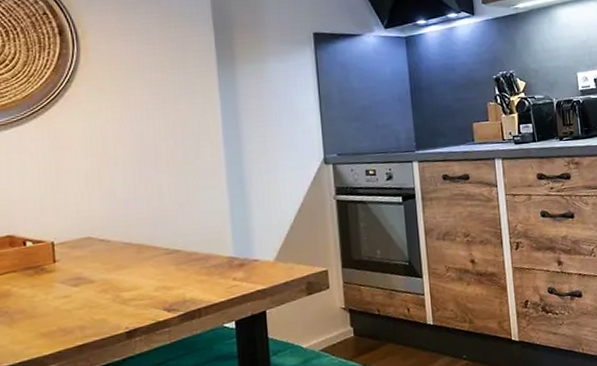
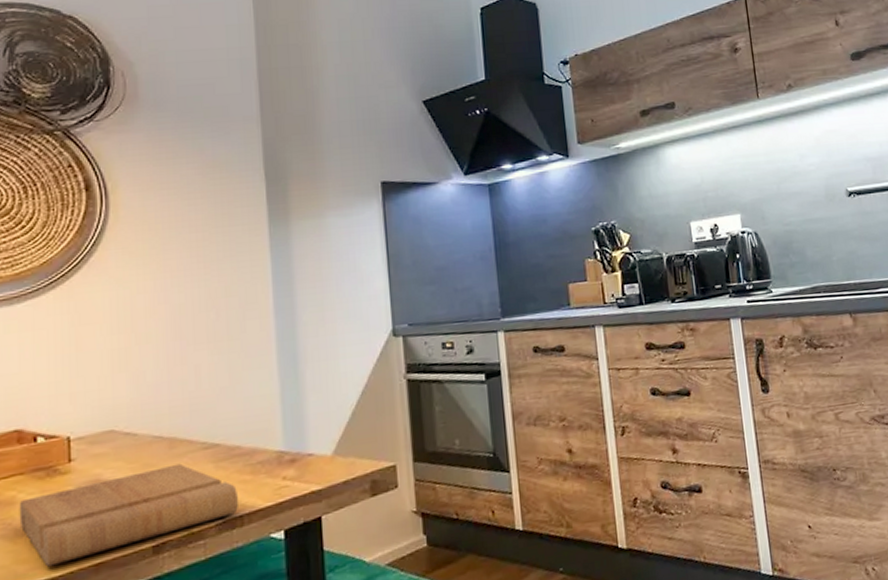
cutting board: none [13,265,197,347] -> present [19,463,238,567]

